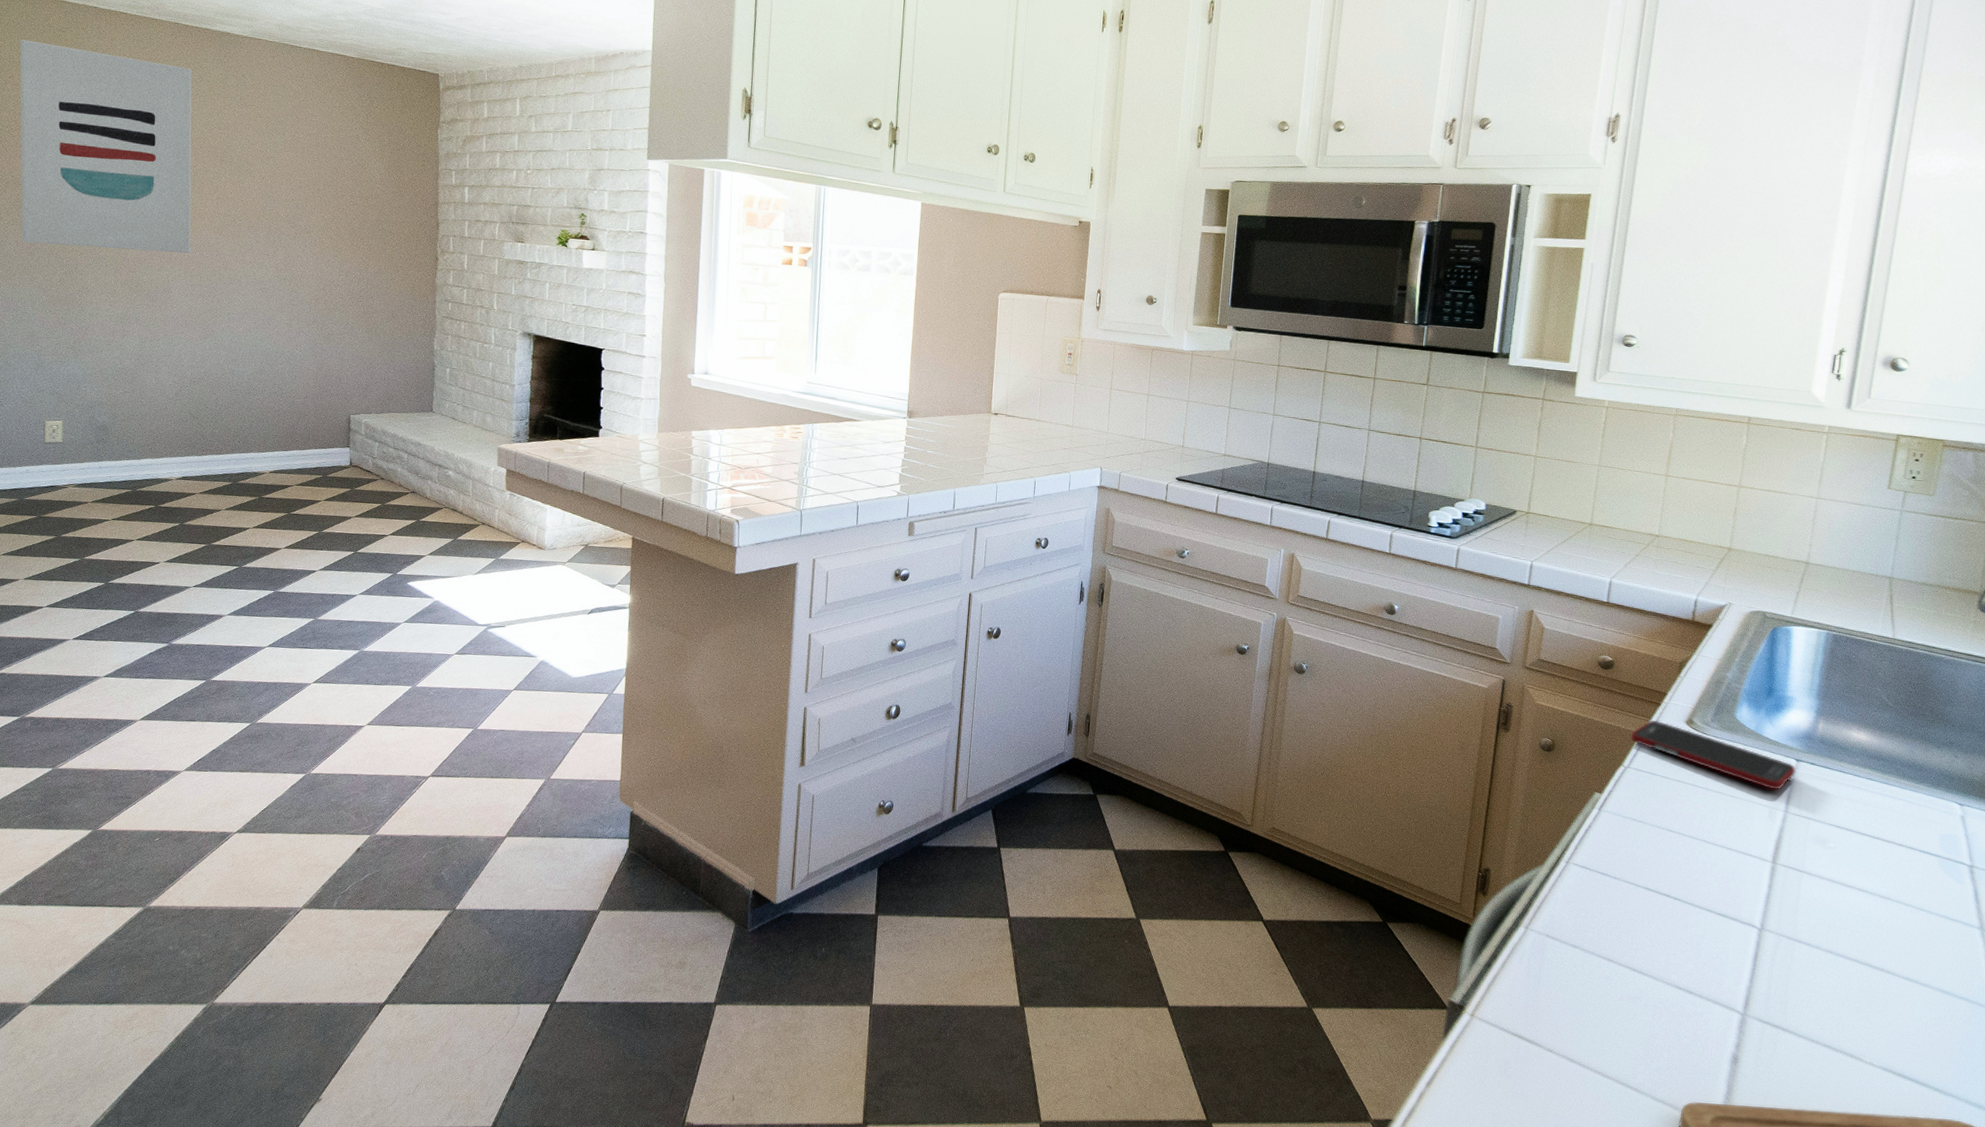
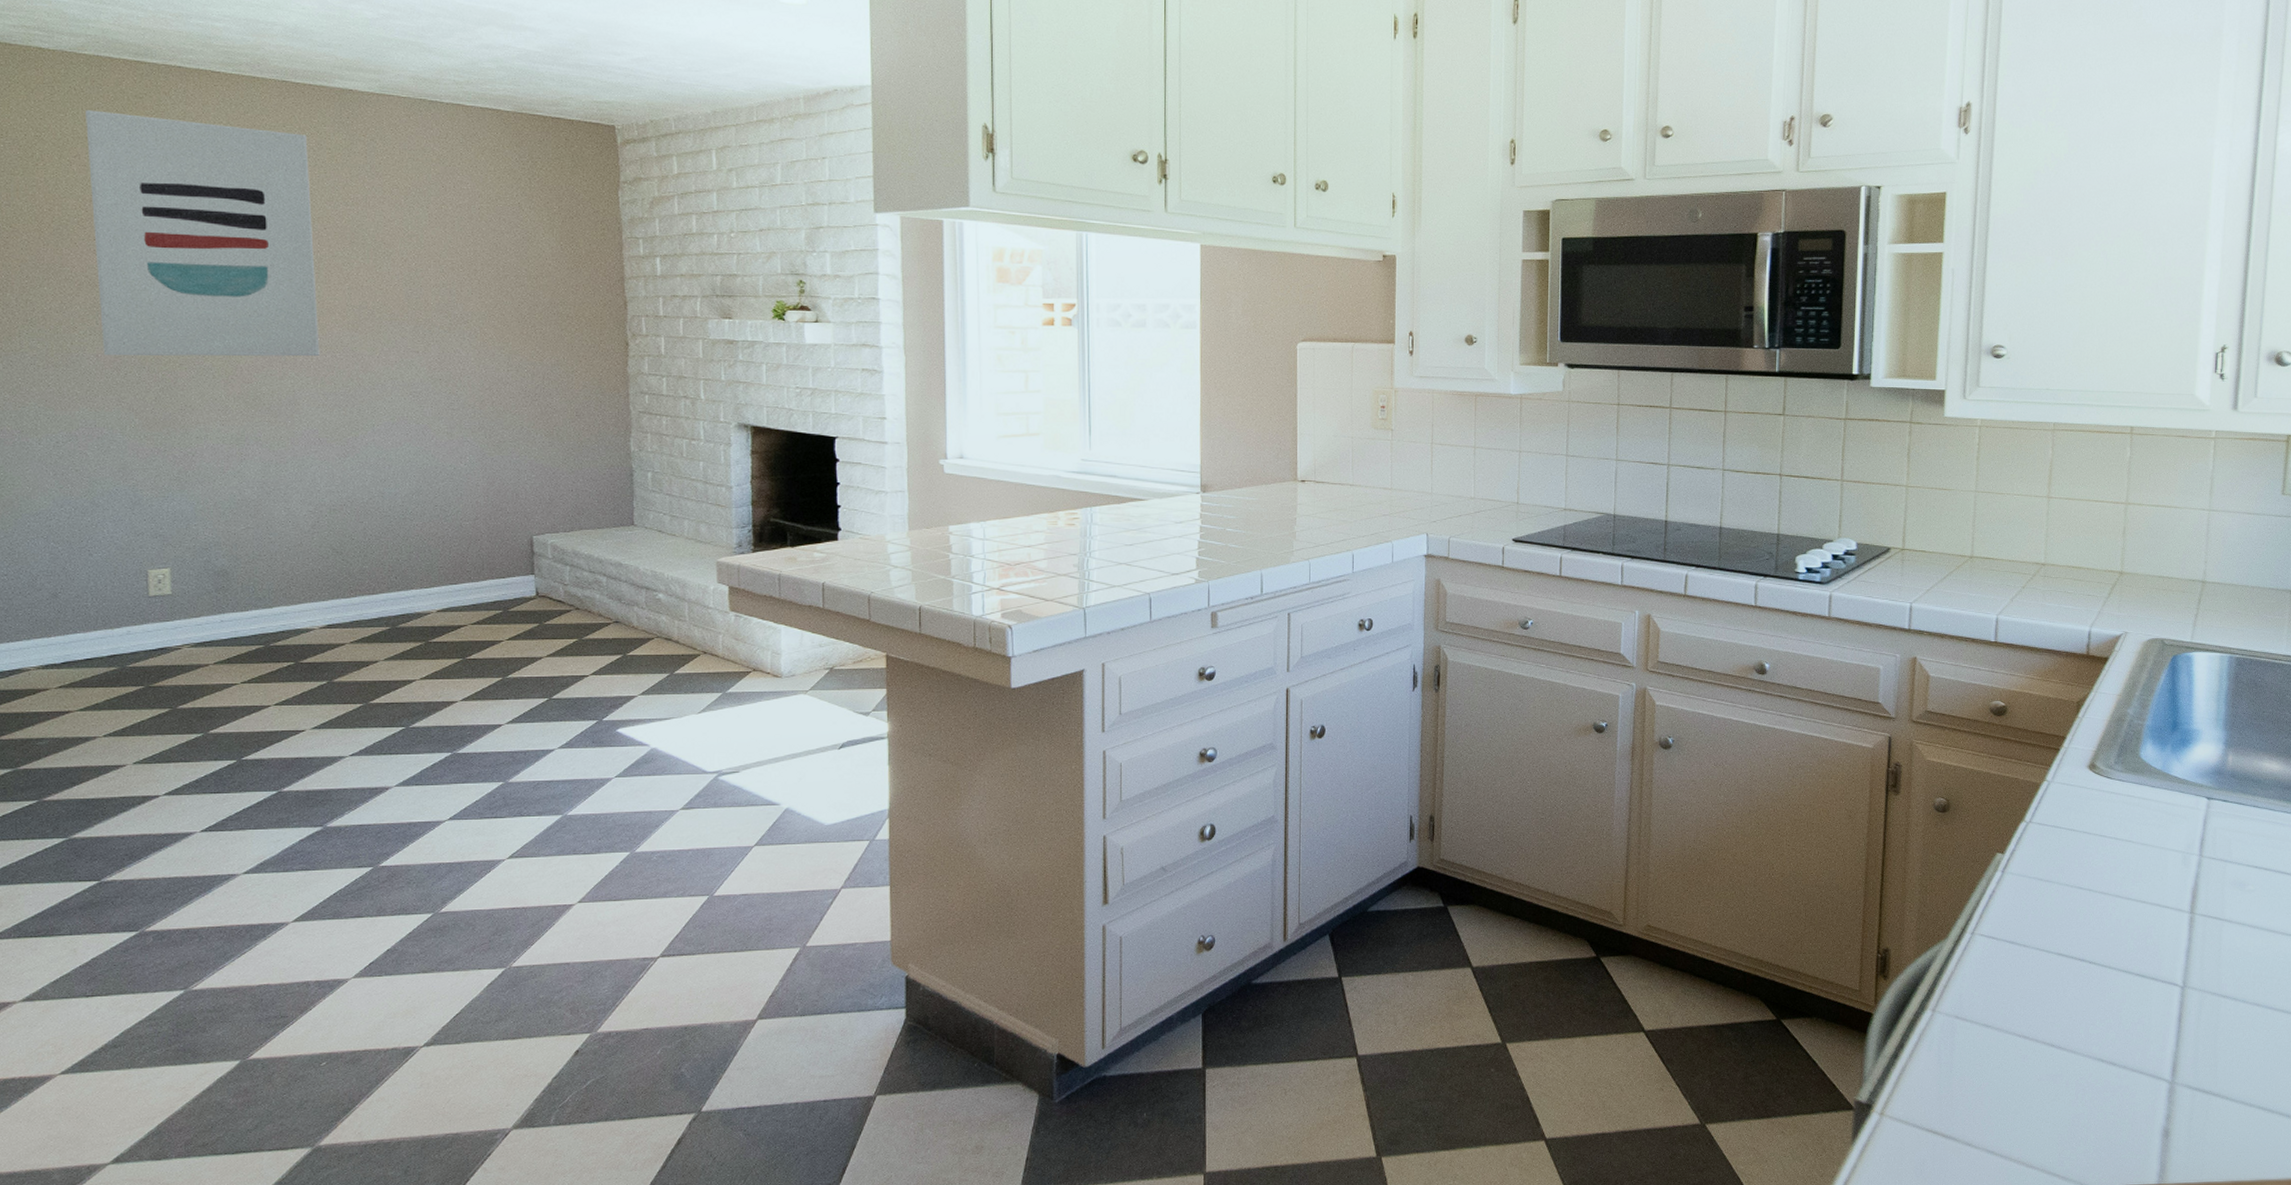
cell phone: present [1631,719,1797,791] -> none [2031,767,2208,834]

